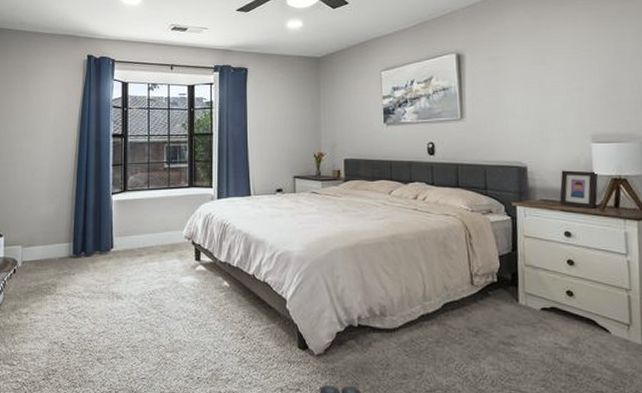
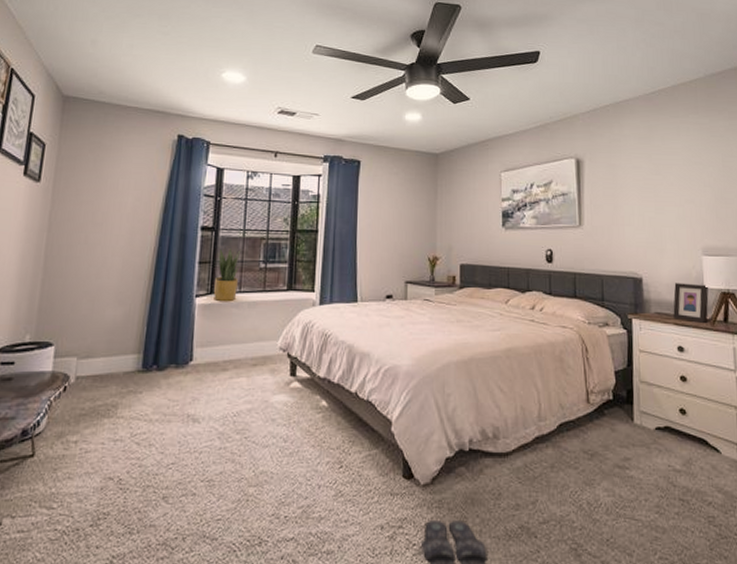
planter: none [127,152,147,198] -> present [214,248,241,302]

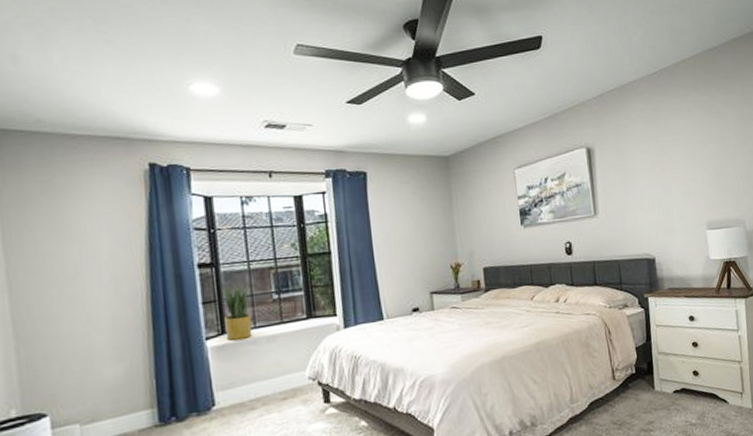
picture frame: present [673,283,709,323] -> none [683,257,714,293]

